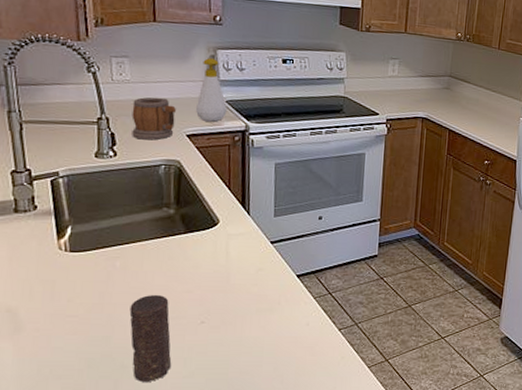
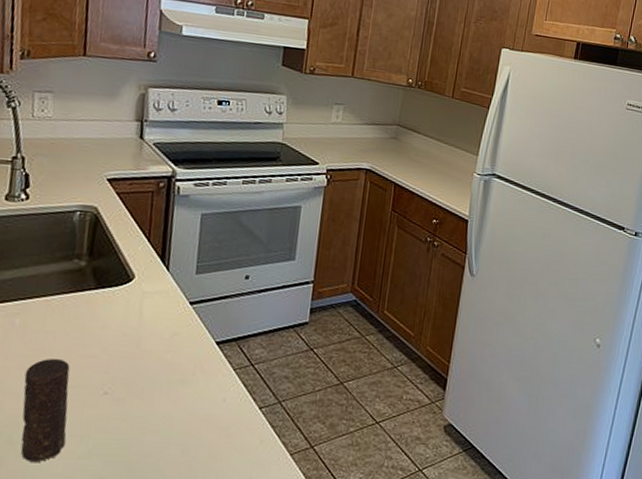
mug: present [131,97,176,140] -> none [47,136,98,184]
soap bottle: present [196,58,227,122] -> none [120,96,154,166]

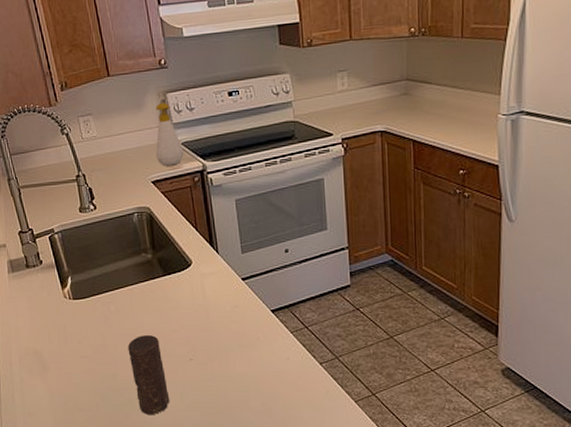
soap bottle: none [120,96,154,166] -> present [155,103,184,166]

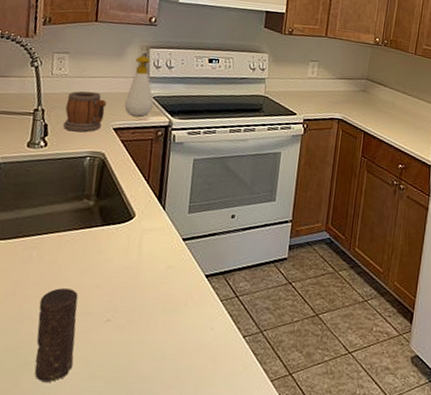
mug: none [102,148,140,191] -> present [63,91,106,133]

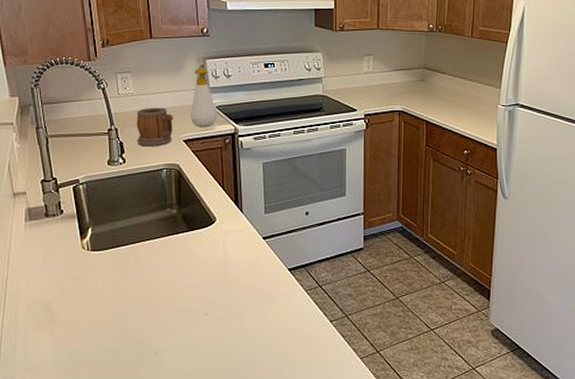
candle: present [34,288,79,382] -> none [143,289,181,369]

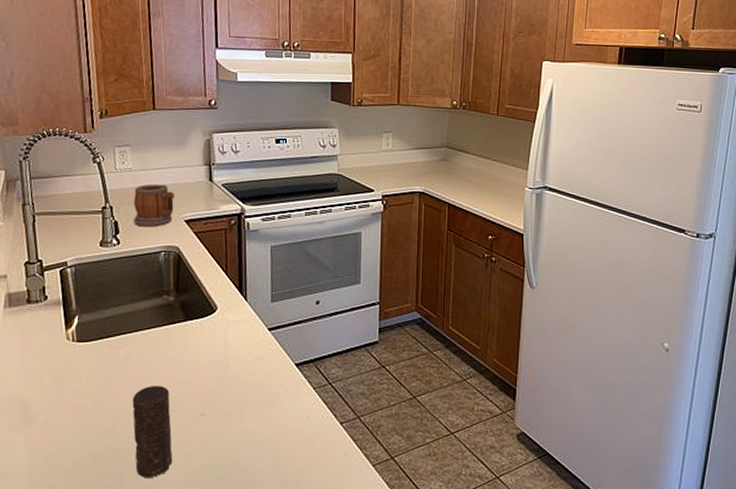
candle: none [143,289,181,369] -> present [132,386,173,477]
soap bottle: present [191,68,217,127] -> none [194,142,223,206]

